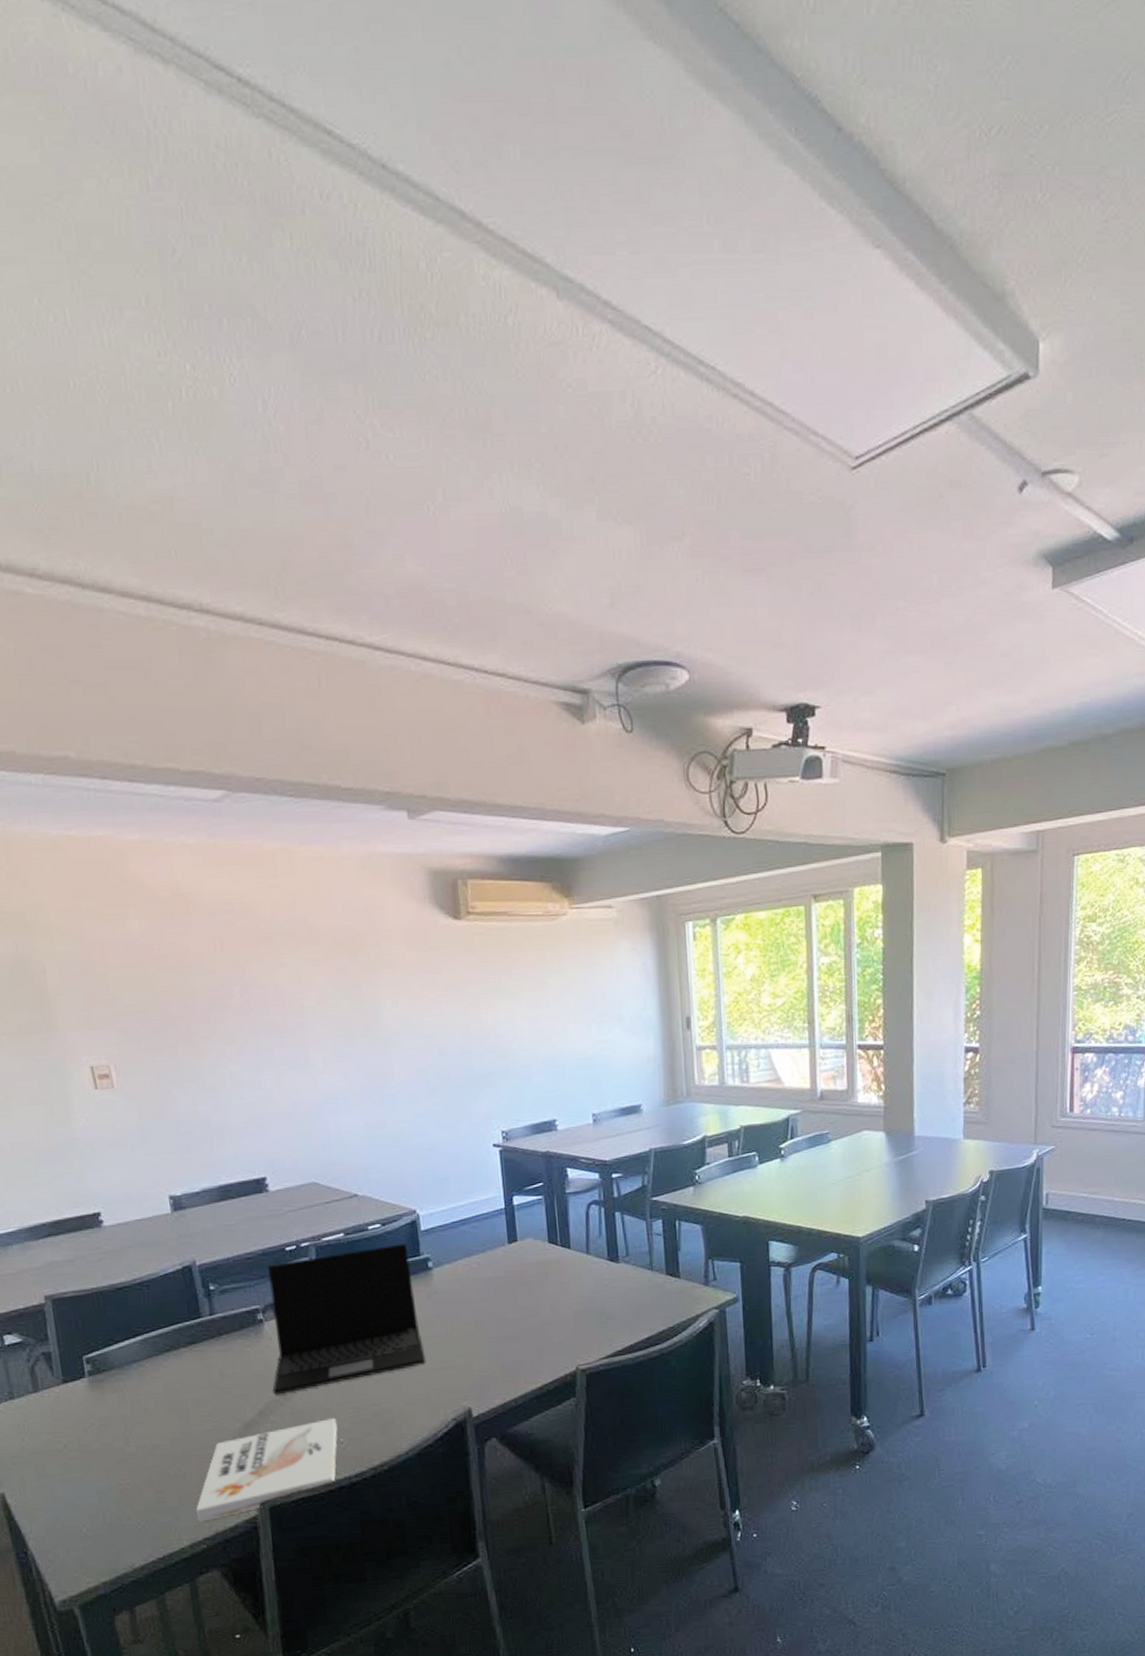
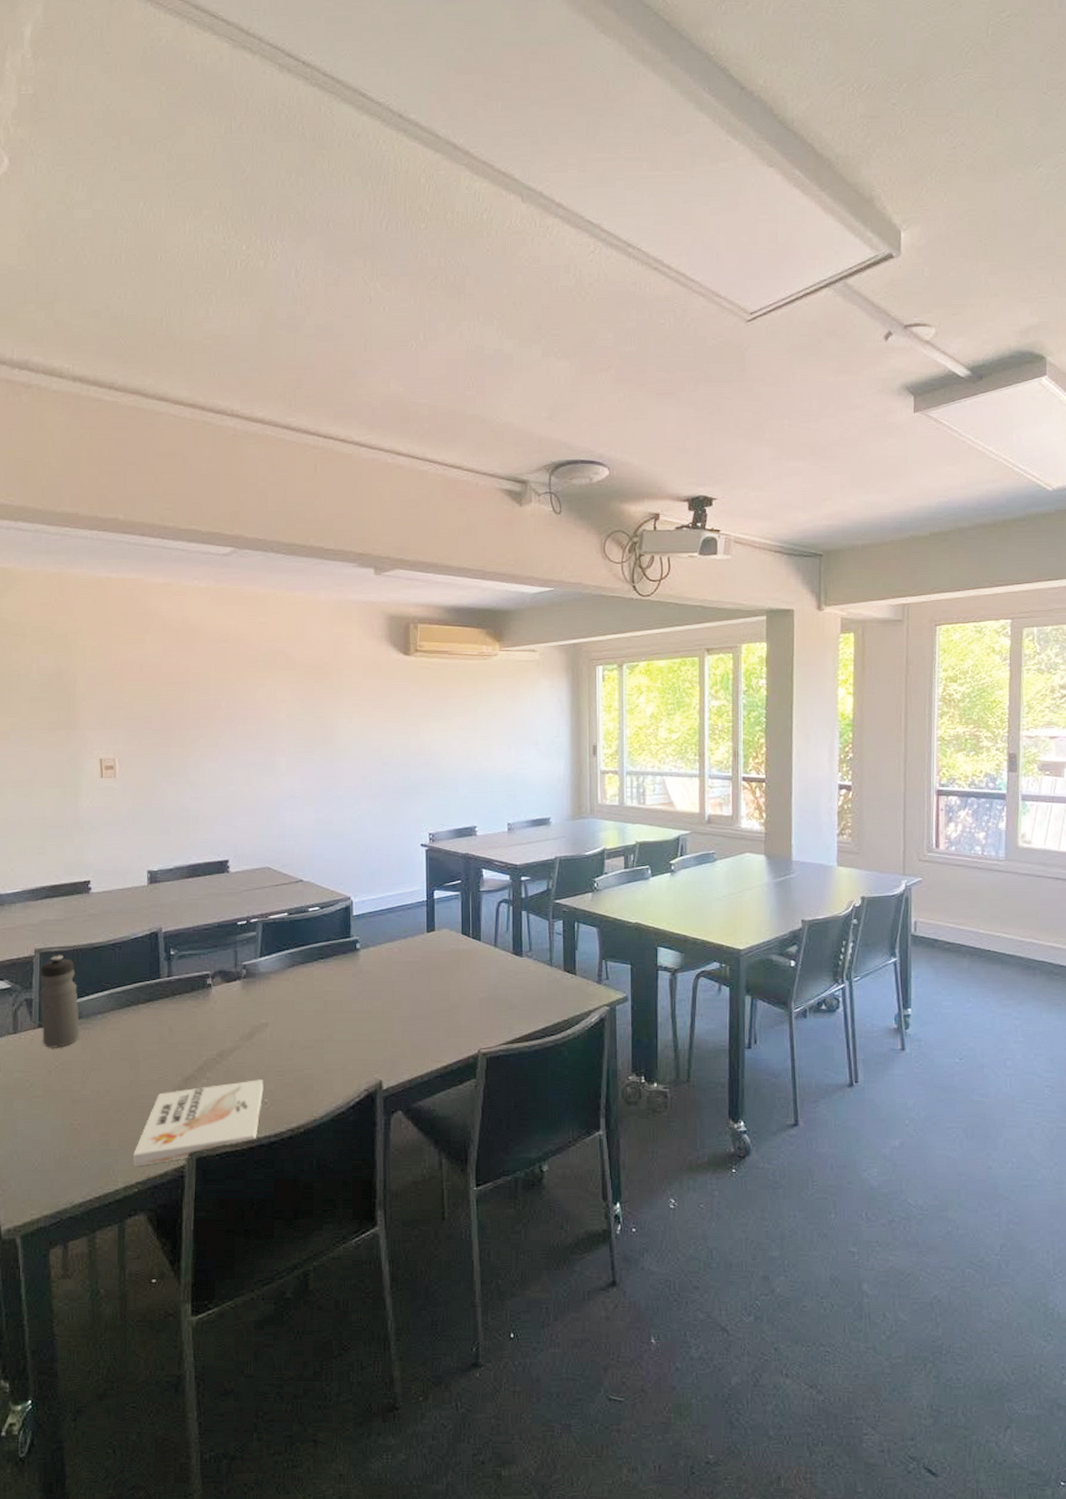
water bottle: none [55,1300,114,1405] -> present [40,955,79,1048]
laptop: present [267,1243,426,1395] -> none [212,925,346,1054]

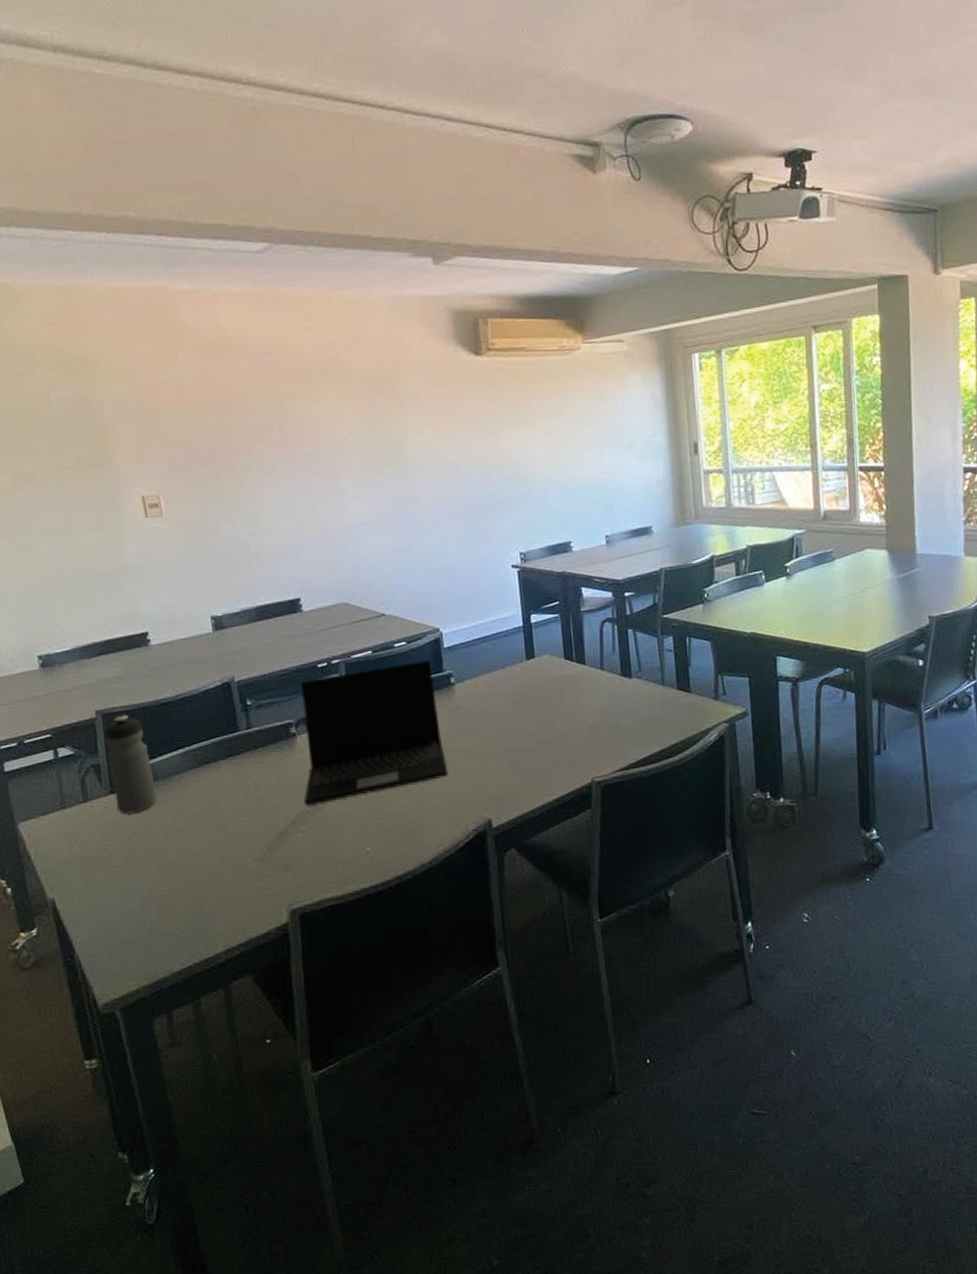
book: present [133,1080,264,1167] -> none [231,828,365,929]
laptop: none [212,925,346,1054] -> present [300,660,448,806]

